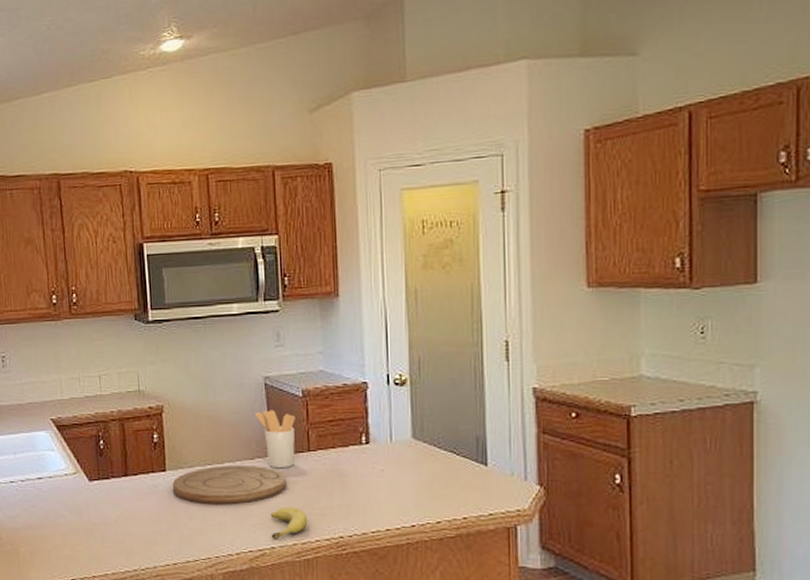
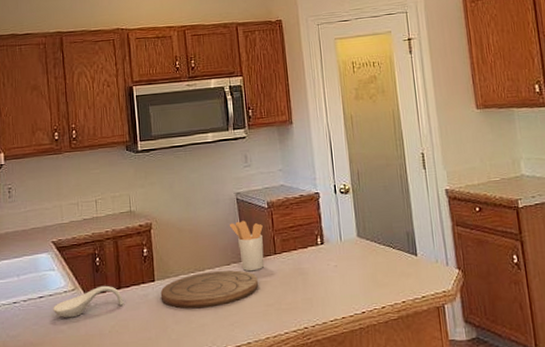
spoon rest: none [52,471,131,503] -> present [53,285,124,318]
fruit: present [270,507,308,540] -> none [245,305,278,336]

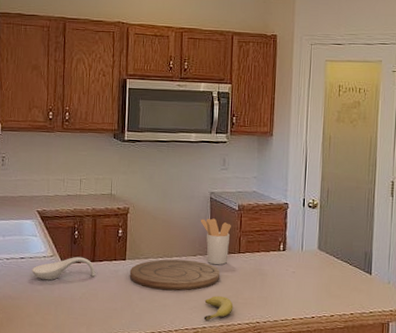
fruit: none [245,305,278,336] -> present [203,296,234,321]

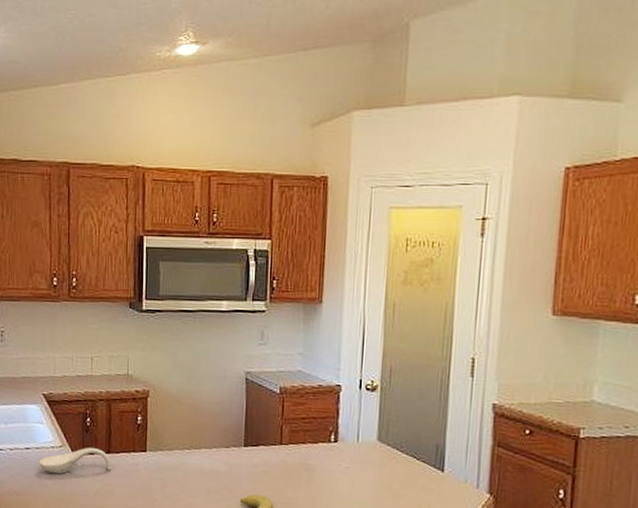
cutting board: present [129,259,220,291] -> none [151,451,257,489]
utensil holder: present [201,218,231,265] -> none [235,403,271,459]

